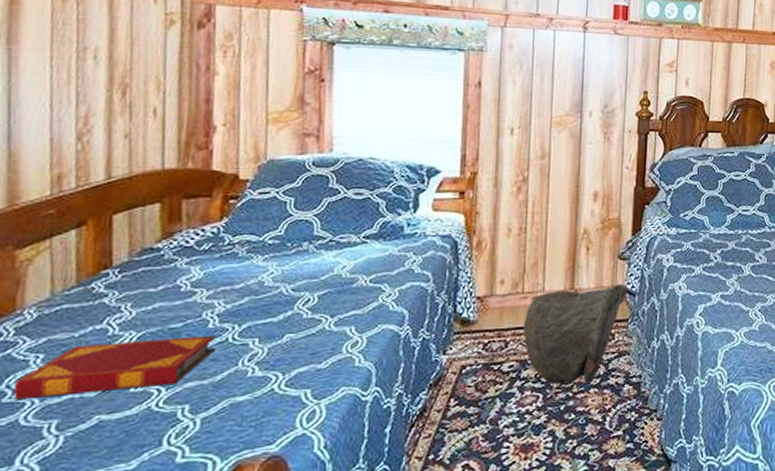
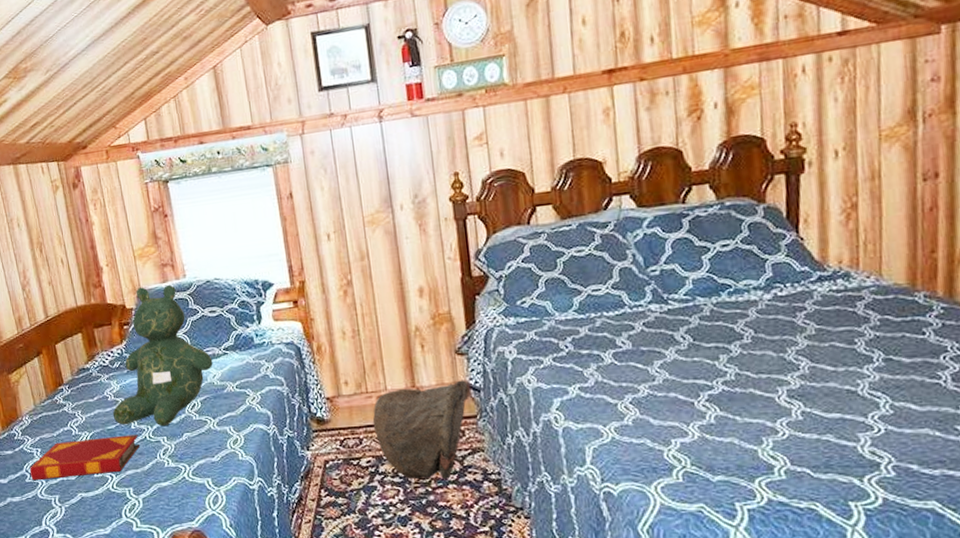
teddy bear: none [182,156,346,326] -> present [112,285,213,427]

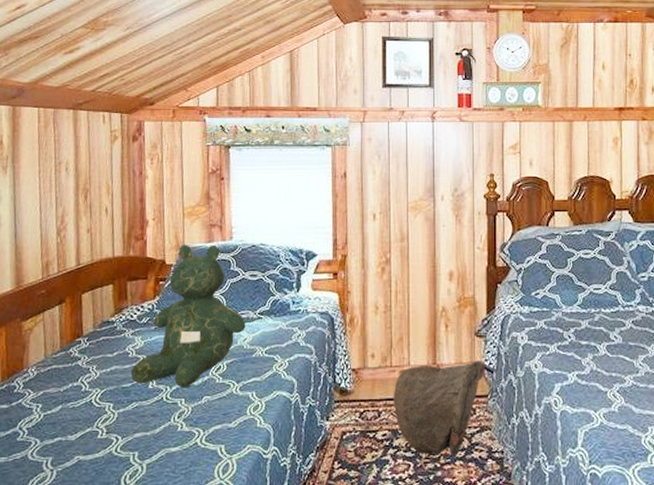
hardback book: present [29,434,139,481] -> none [23,395,154,440]

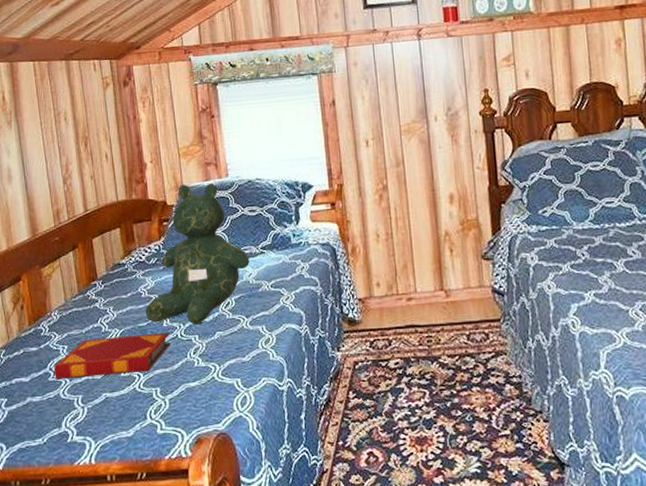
hardback book: none [23,395,154,440] -> present [53,332,170,380]
bag: present [393,361,484,455] -> none [402,284,495,382]

